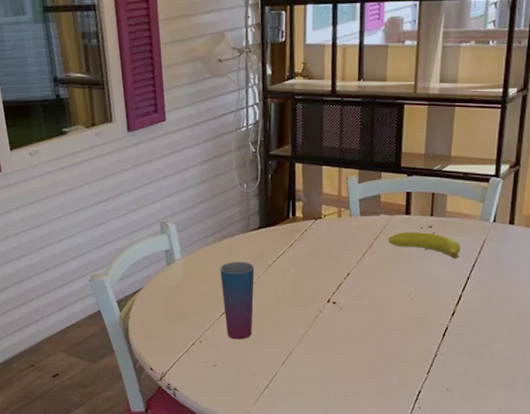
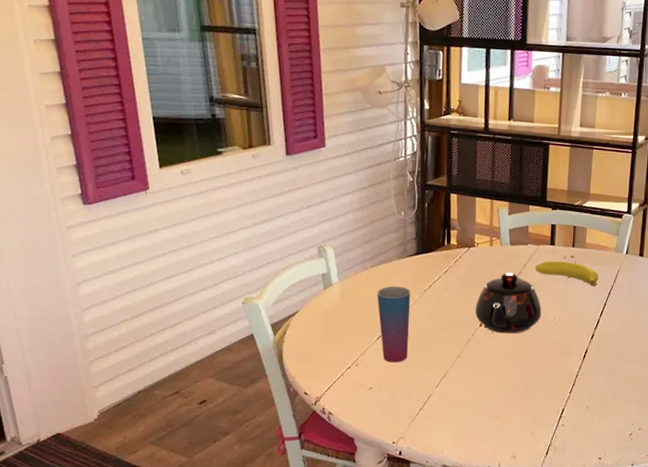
teapot: none [322,245,396,311] -> present [475,272,542,334]

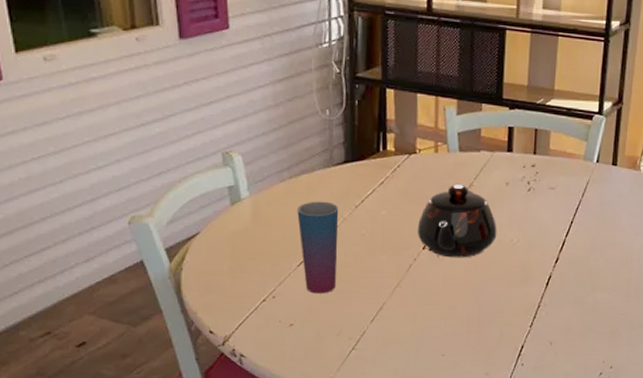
fruit: present [535,260,599,287] -> none [489,170,565,202]

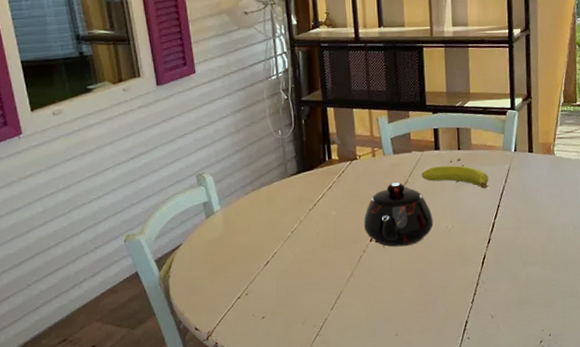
cup: present [297,201,339,294] -> none [261,207,298,289]
fruit: none [489,170,565,202] -> present [422,165,489,189]

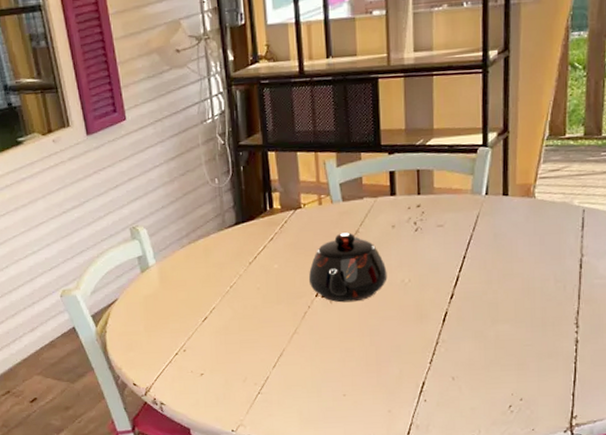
fruit: present [422,165,489,189] -> none [375,212,453,238]

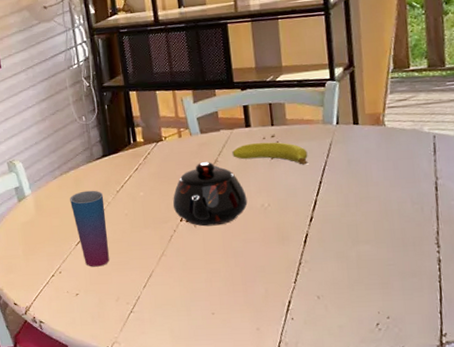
cup: none [198,261,238,345] -> present [70,190,109,267]
fruit: none [375,212,453,238] -> present [232,142,308,165]

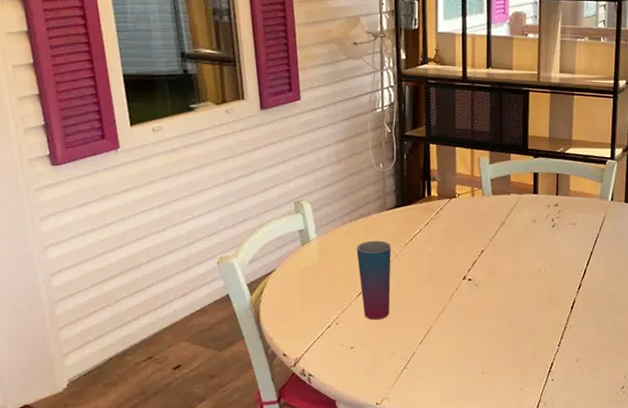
teapot: present [172,162,248,227] -> none [458,223,527,286]
fruit: present [232,142,308,165] -> none [519,209,584,235]

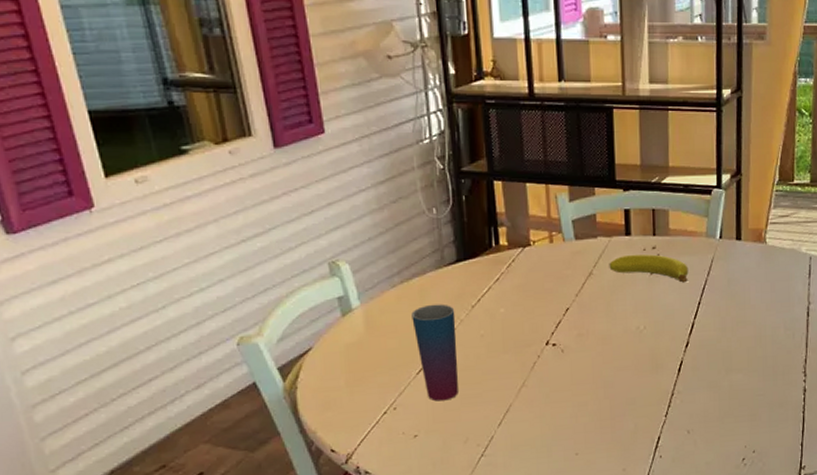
fruit: none [519,209,584,235] -> present [609,254,689,283]

